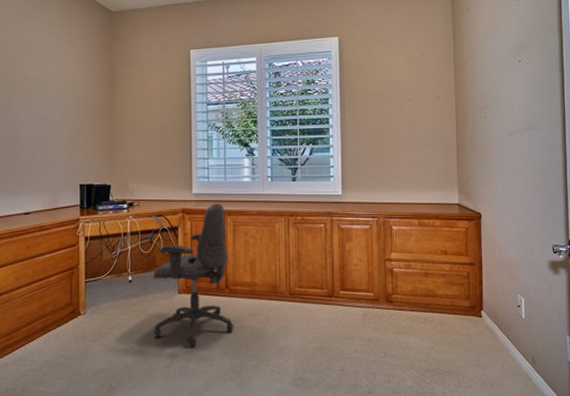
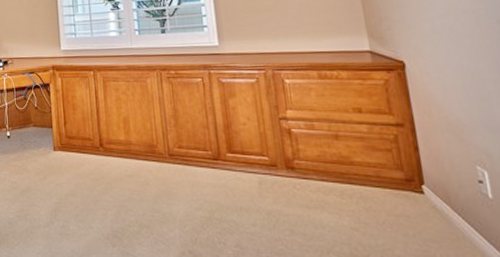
chair: present [153,203,234,347] -> none [28,59,112,207]

